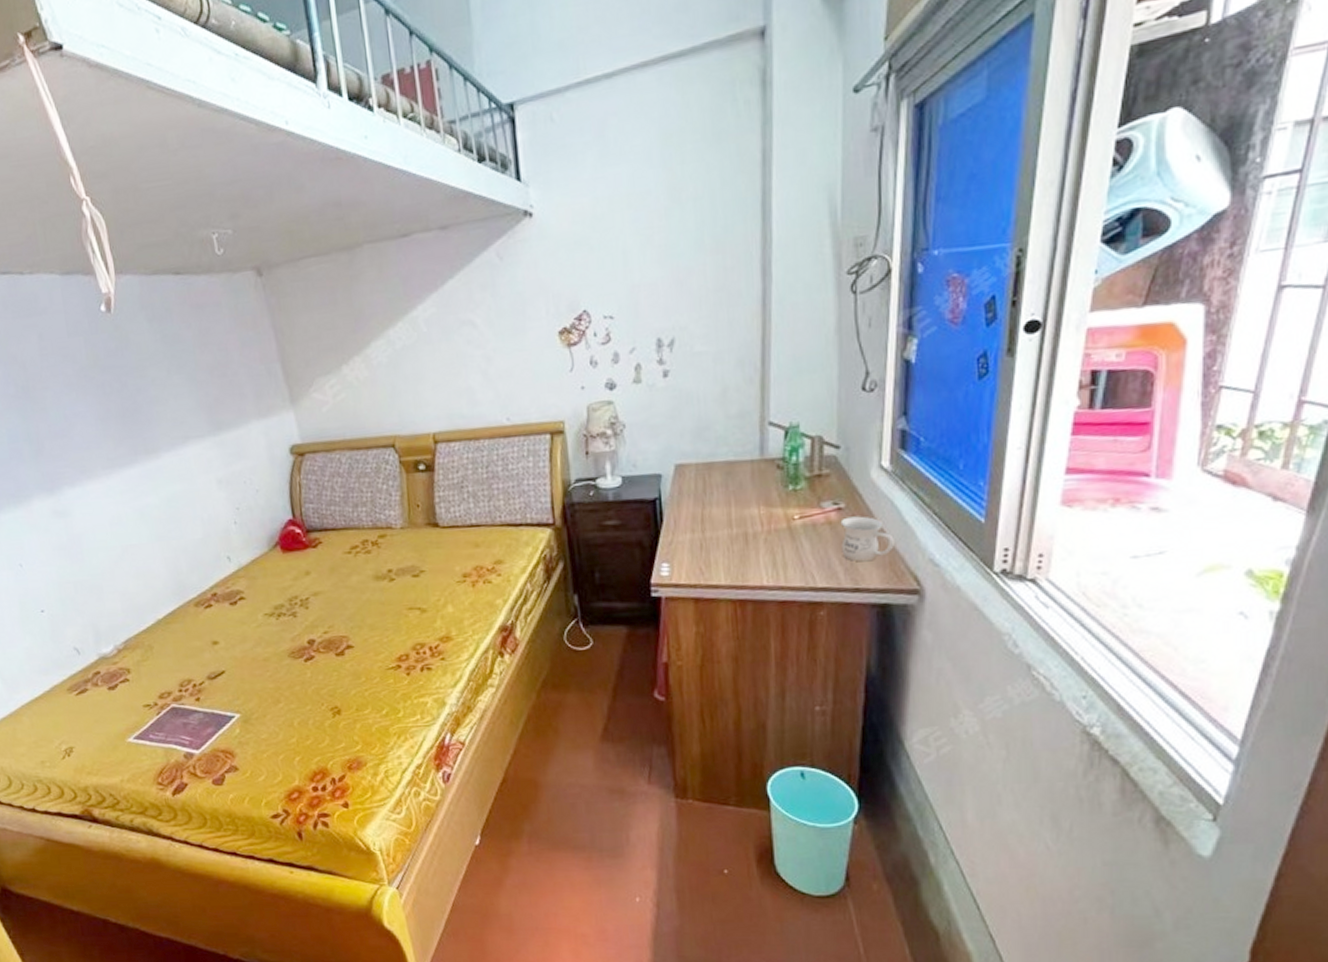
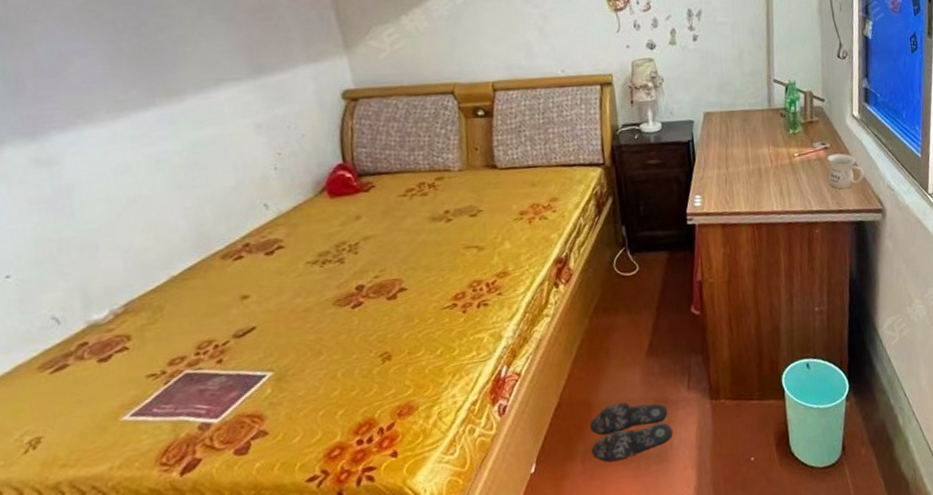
slippers: none [537,786,630,848] -> present [590,401,673,462]

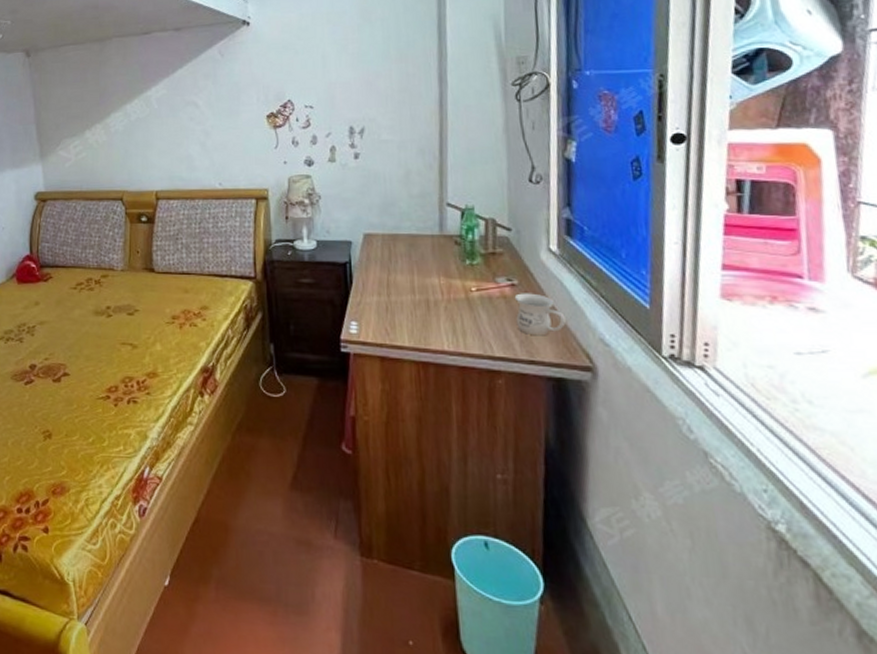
slippers: present [590,401,673,462] -> none [226,533,315,599]

